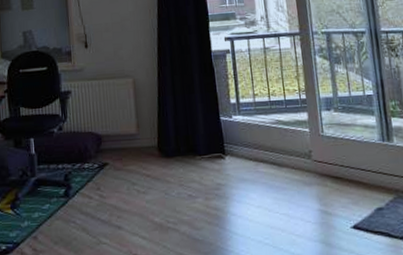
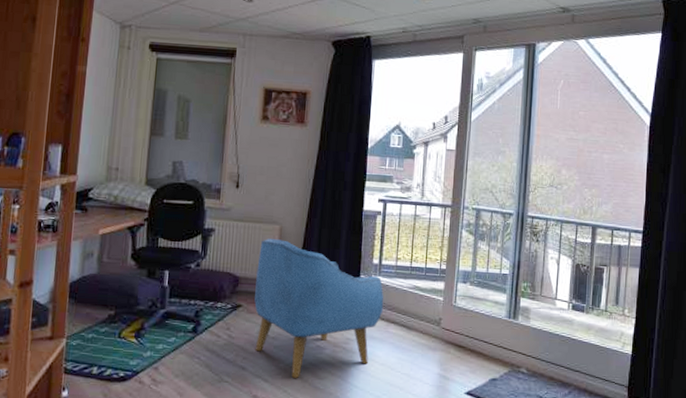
armchair: none [117,92,250,232] -> present [254,239,384,378]

